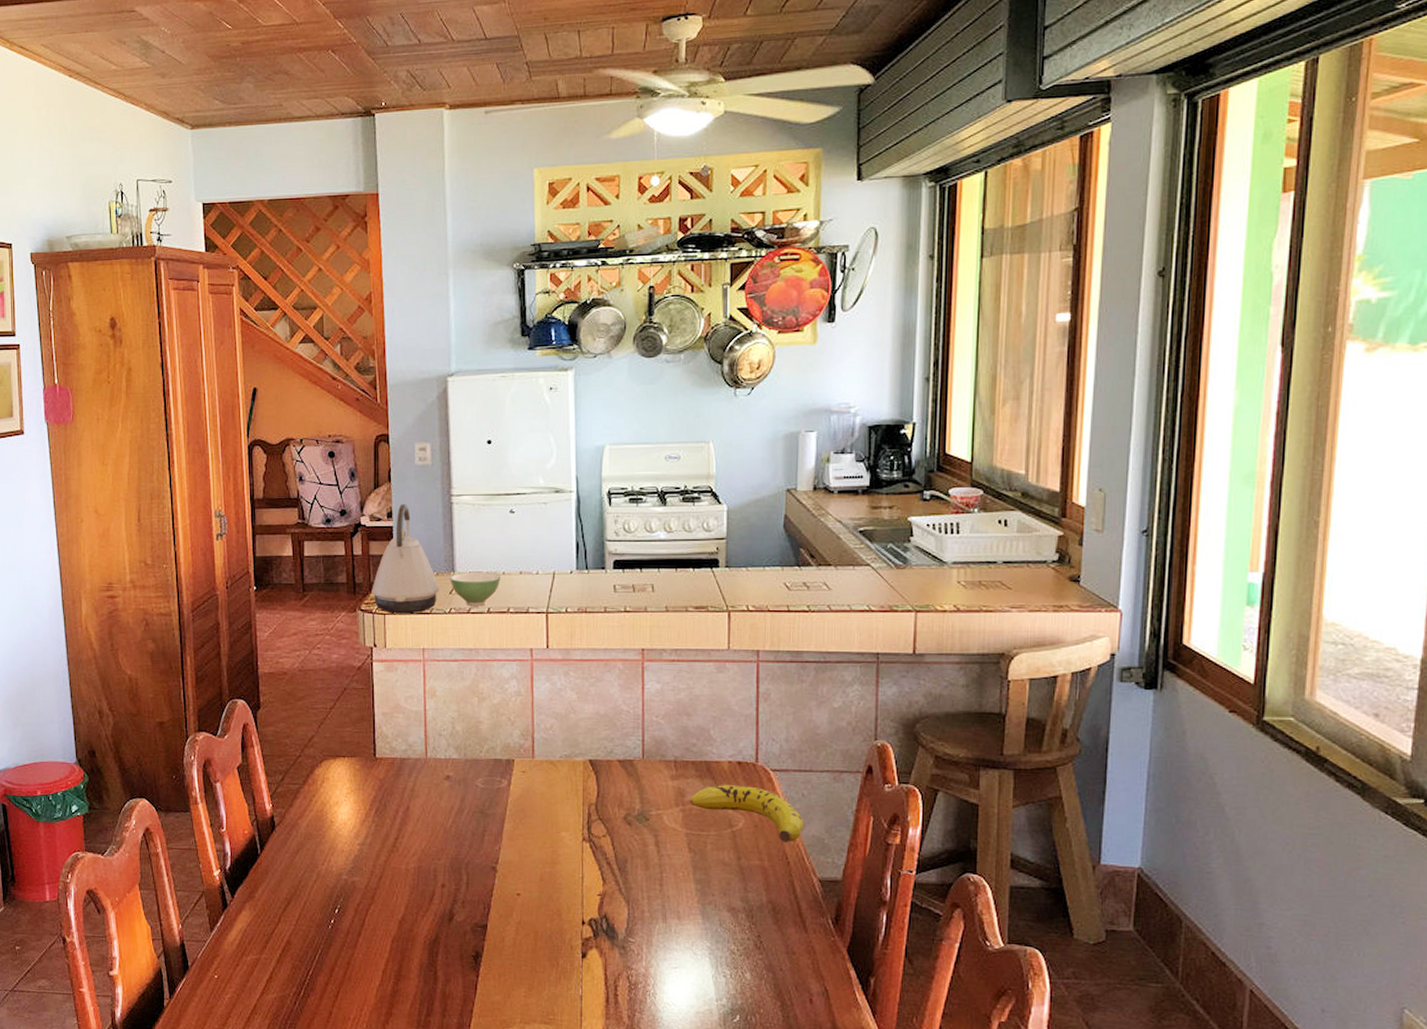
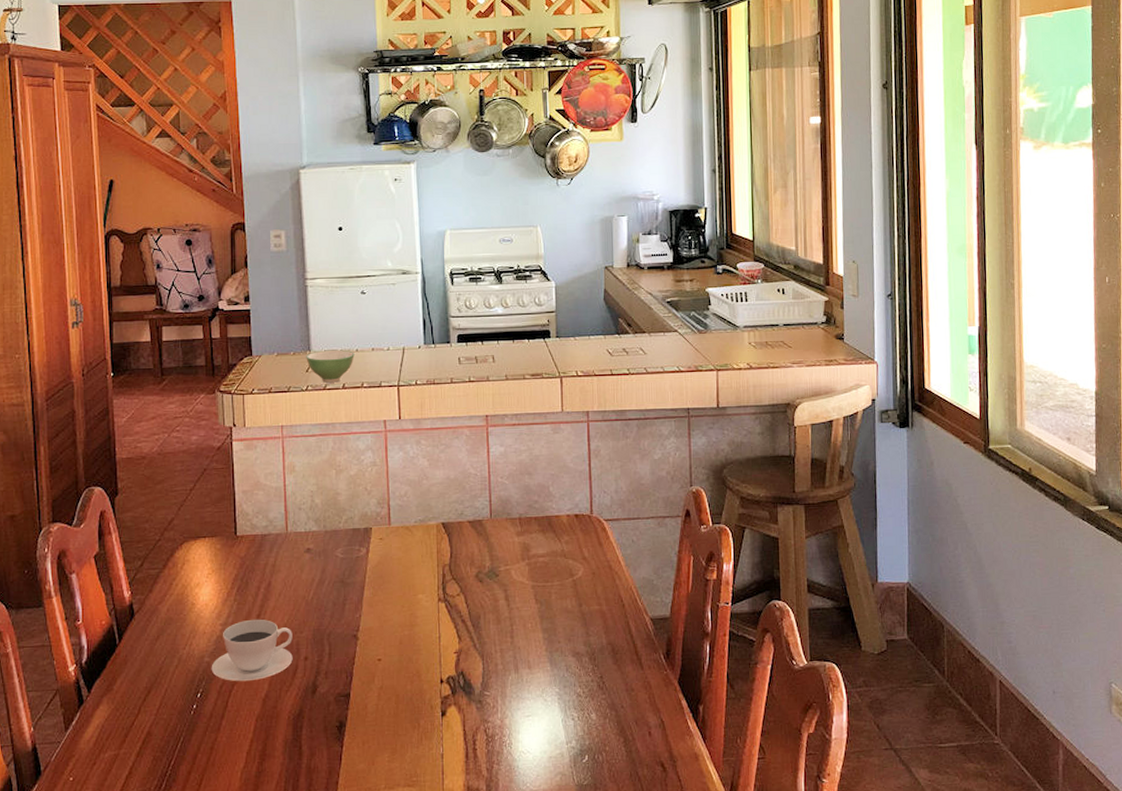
teacup: none [348,842,430,903] -> present [211,619,293,682]
kettle: present [372,503,439,614] -> none [230,288,296,393]
fruit: present [690,785,804,842] -> none [535,536,635,586]

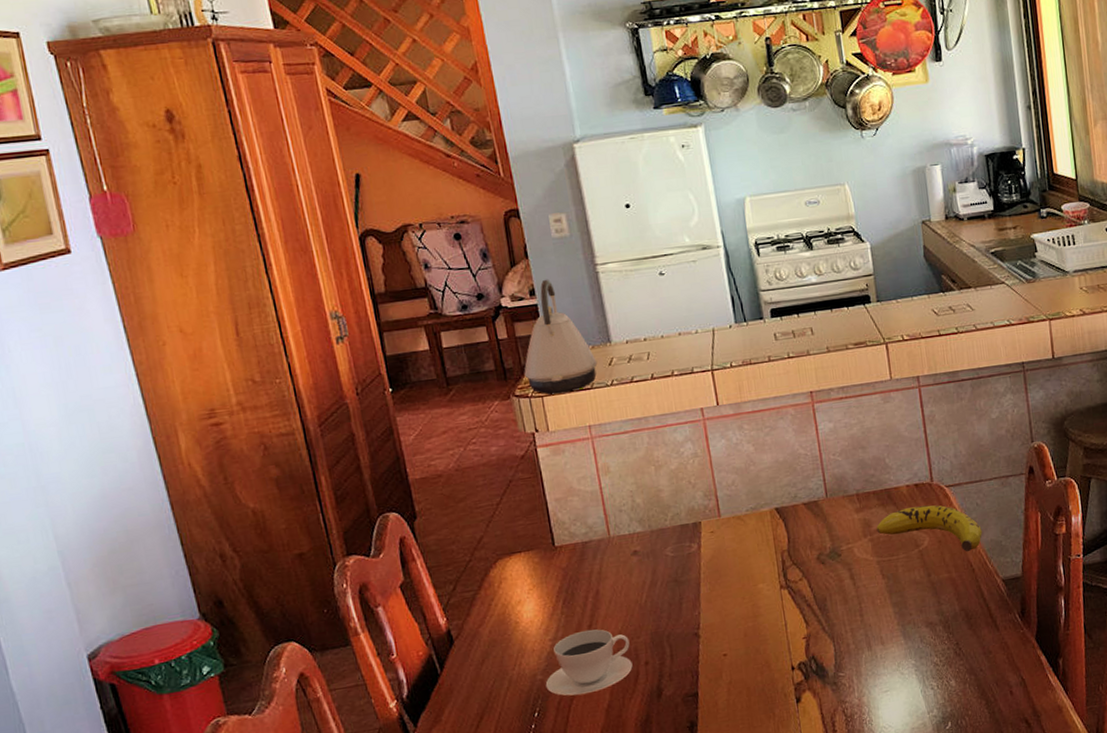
kettle: none [230,288,296,393] -> present [524,279,598,394]
bowl: present [306,349,355,383] -> none [606,337,661,375]
fruit: none [535,536,635,586] -> present [876,505,982,552]

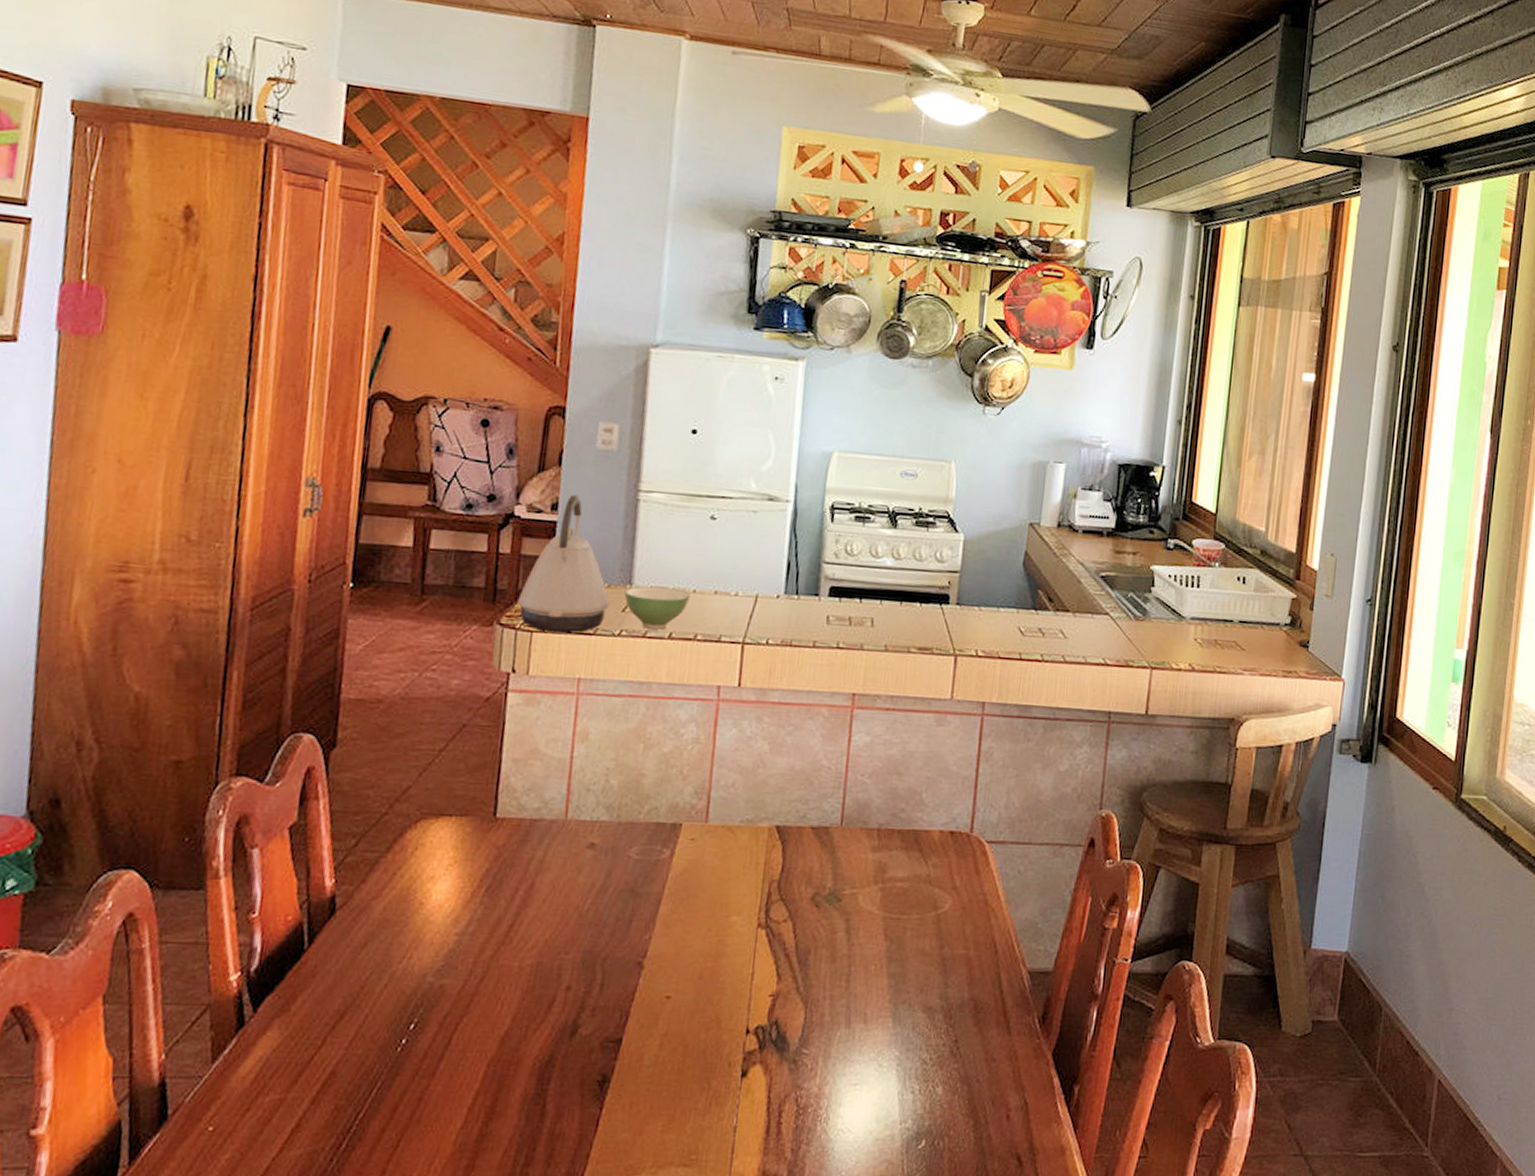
teacup: present [545,629,633,696] -> none [434,930,555,1013]
bowl: none [606,337,661,375] -> present [624,586,691,630]
fruit: present [876,505,982,552] -> none [891,858,1018,927]

